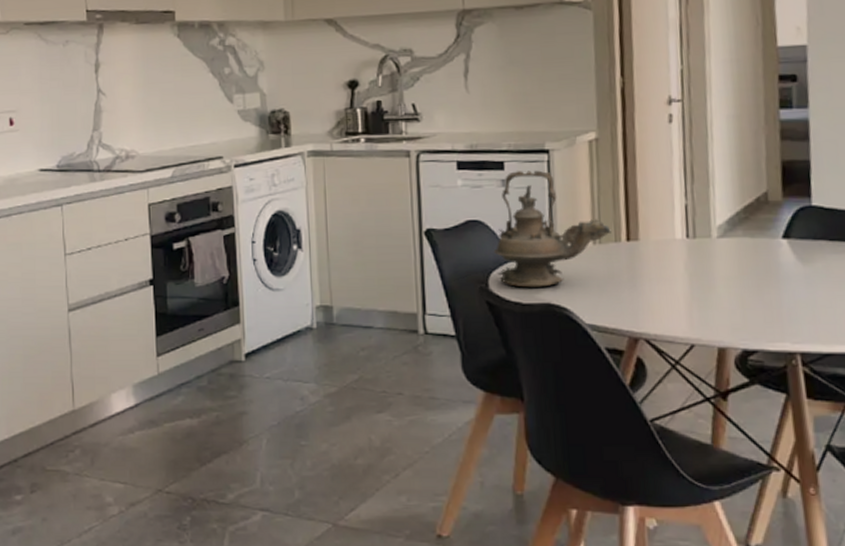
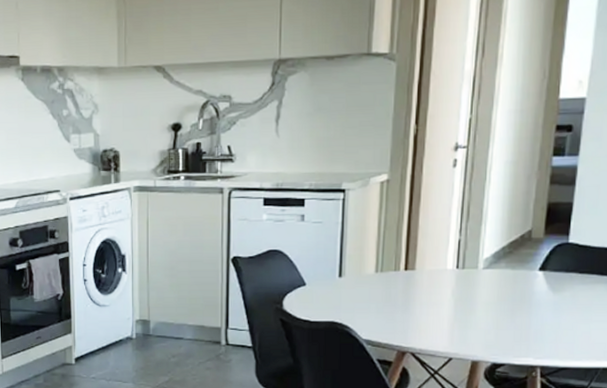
teapot: present [493,170,611,288] -> none [289,207,392,308]

